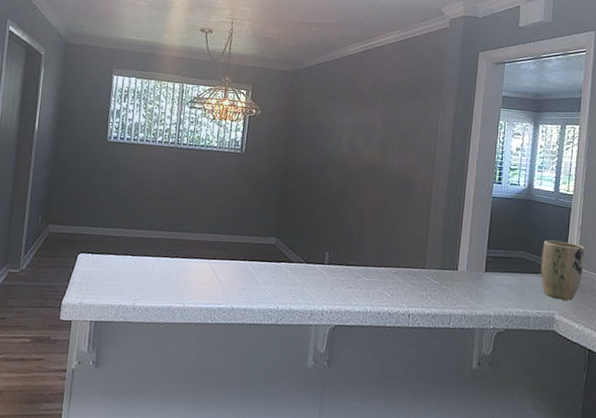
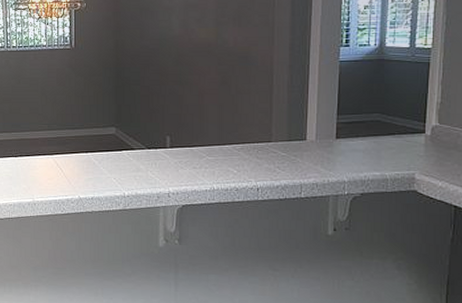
plant pot: present [541,240,586,301] -> none [398,98,448,159]

